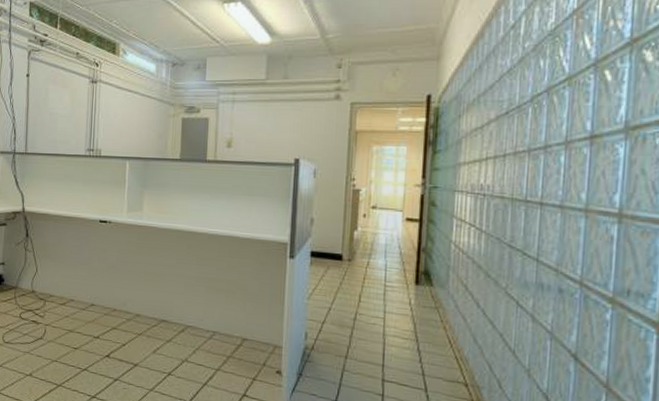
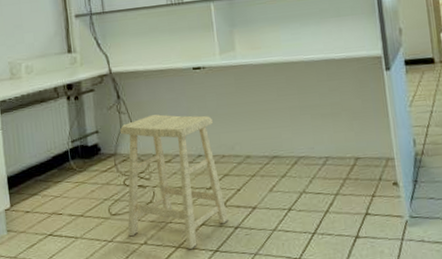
stool: none [16,257,111,391] -> present [120,114,229,250]

